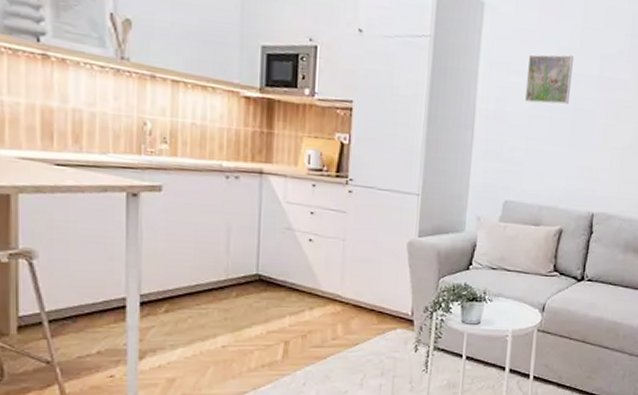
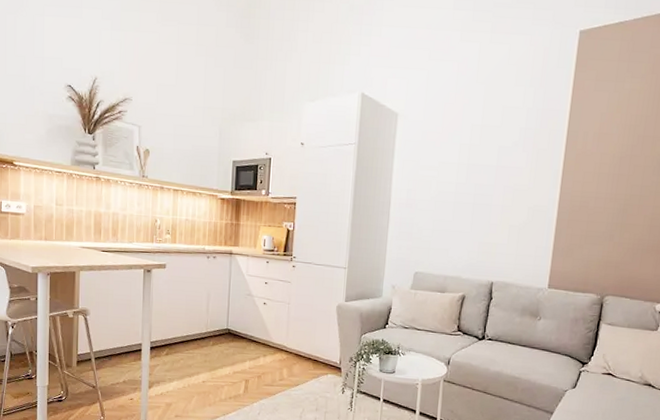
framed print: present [524,54,573,104] -> none [431,150,474,191]

